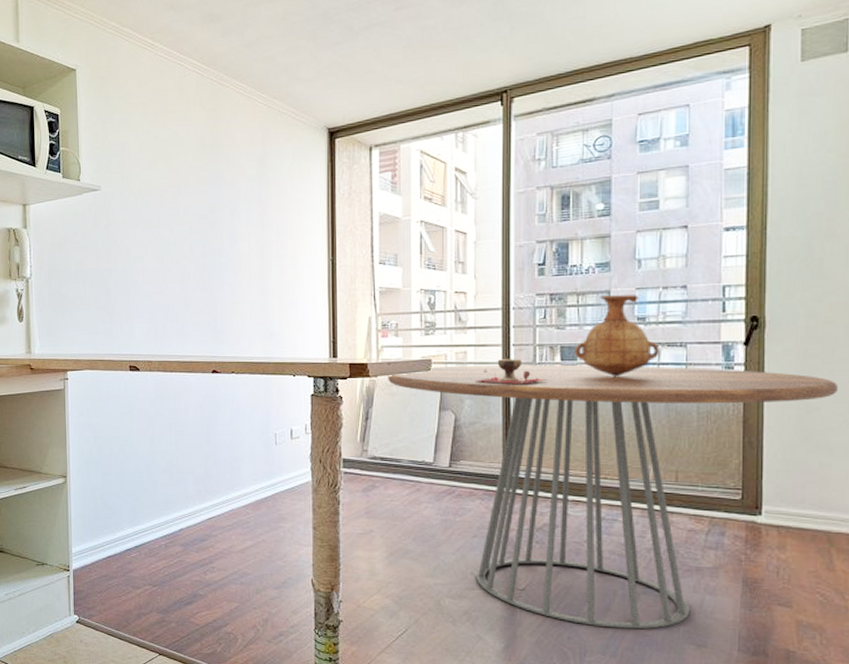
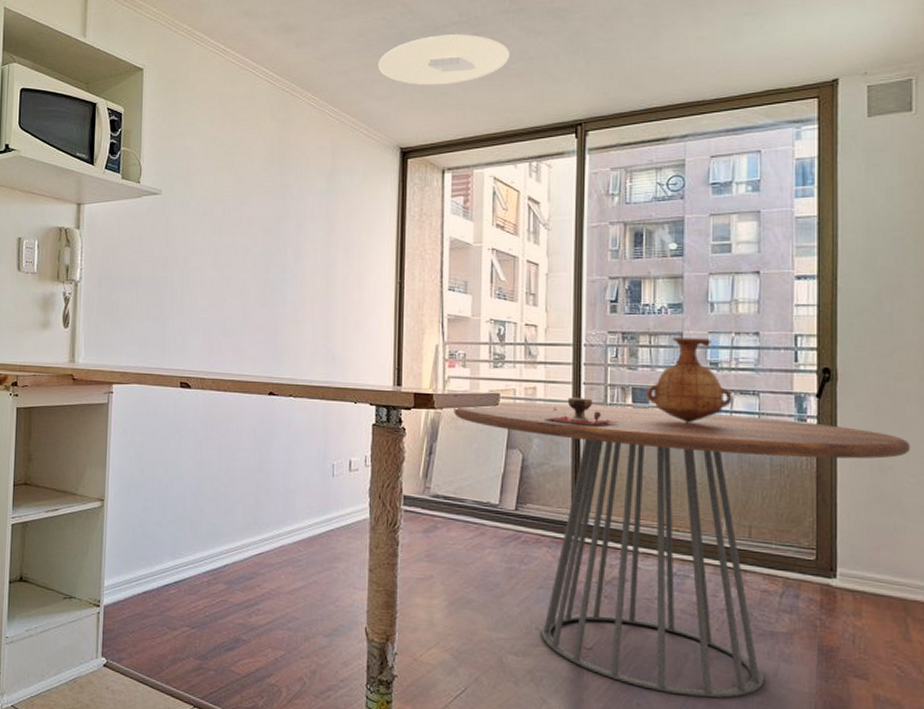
ceiling light: none [302,9,434,65] -> present [377,34,510,86]

